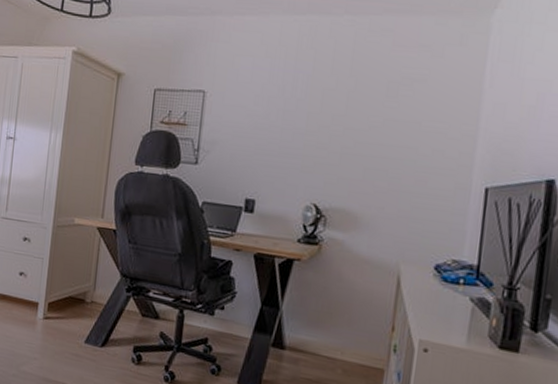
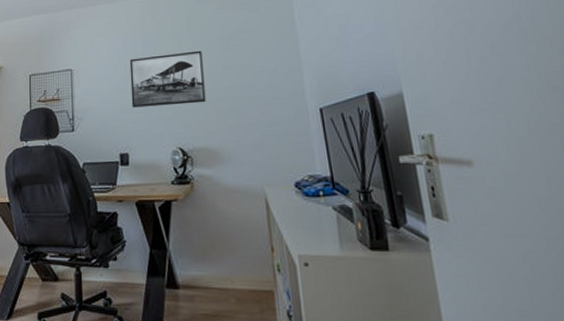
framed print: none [268,90,363,158] -> present [129,50,206,108]

